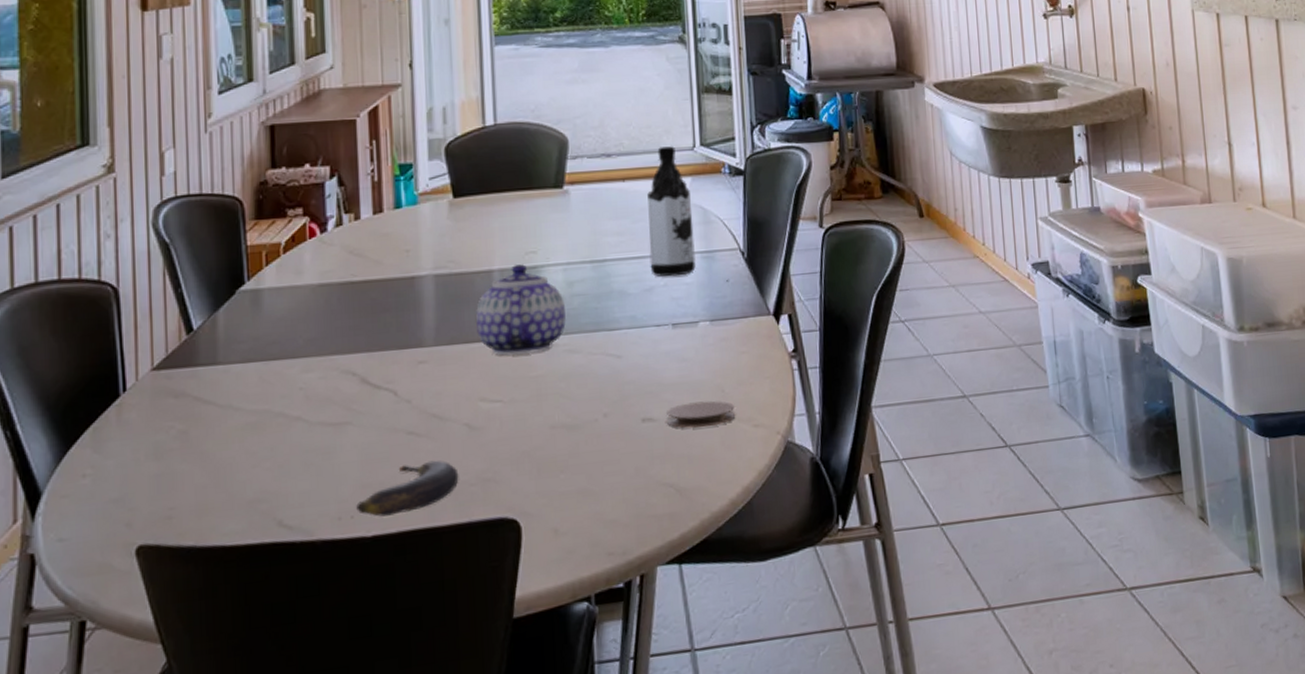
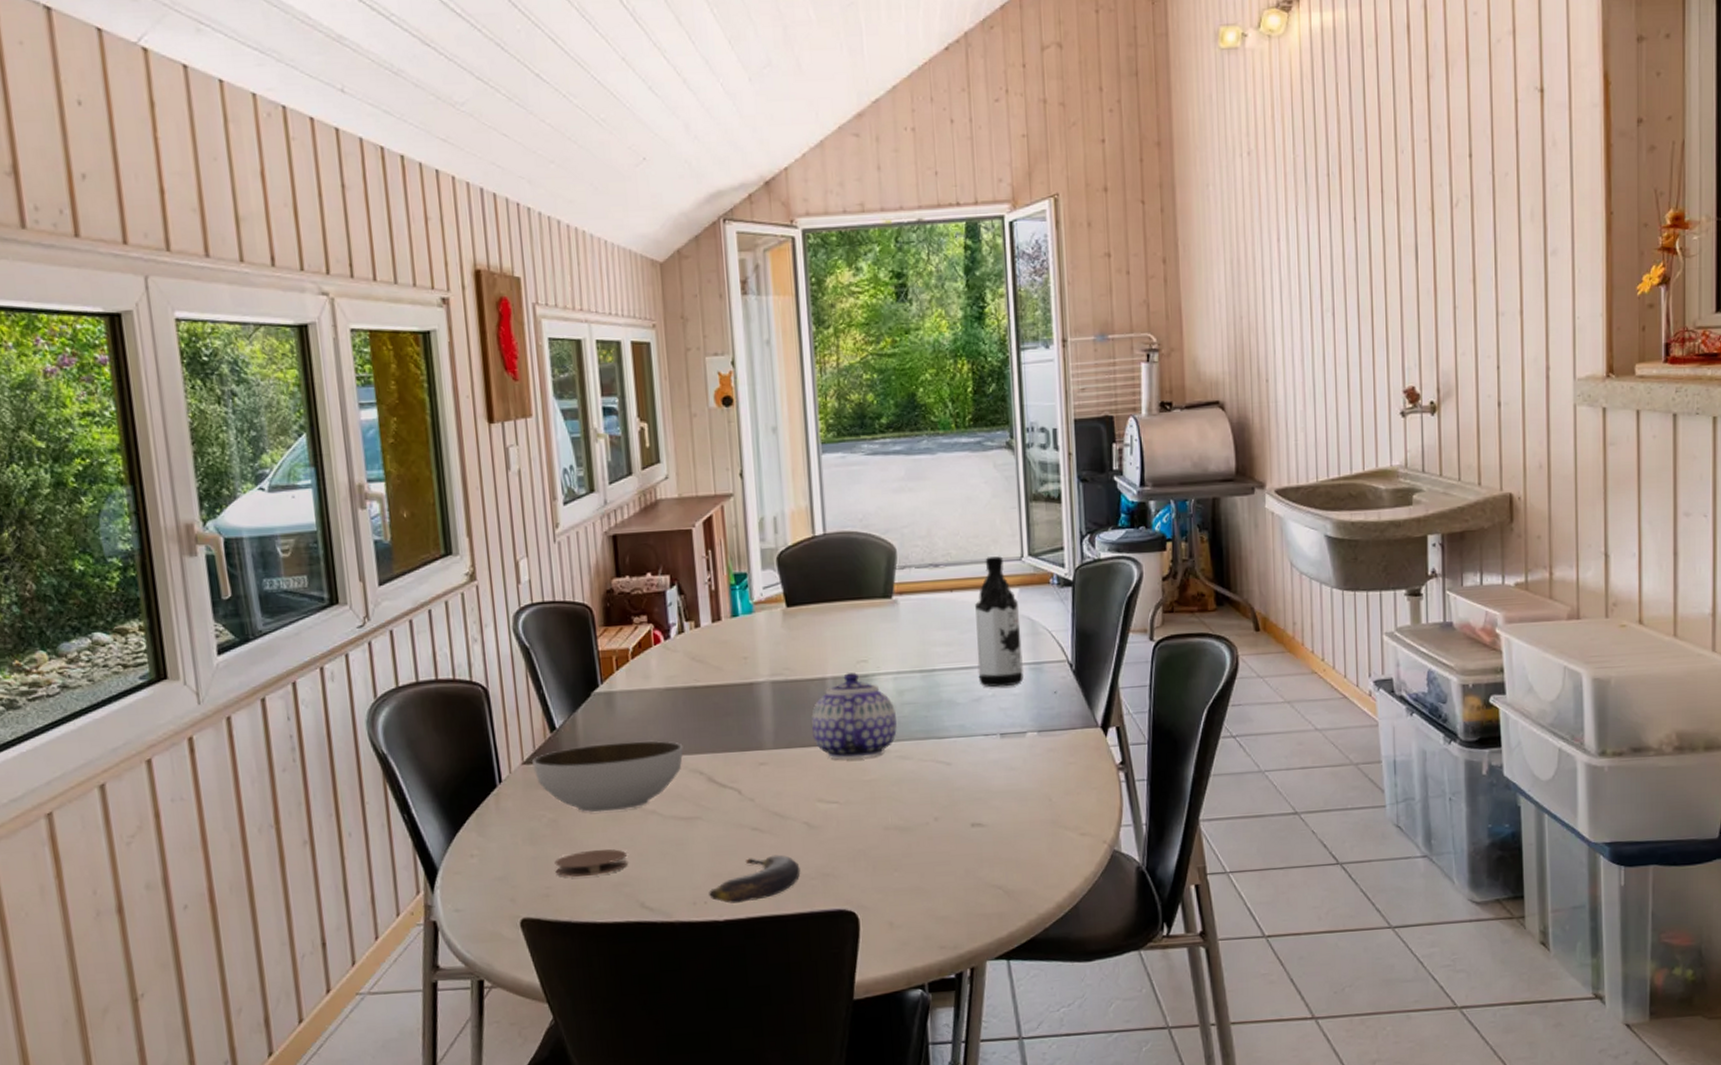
soup bowl: none [164,340,336,422] -> present [532,741,684,813]
coaster: none [181,461,267,496] -> present [554,849,628,878]
coaster: present [665,401,736,428] -> none [994,809,1063,834]

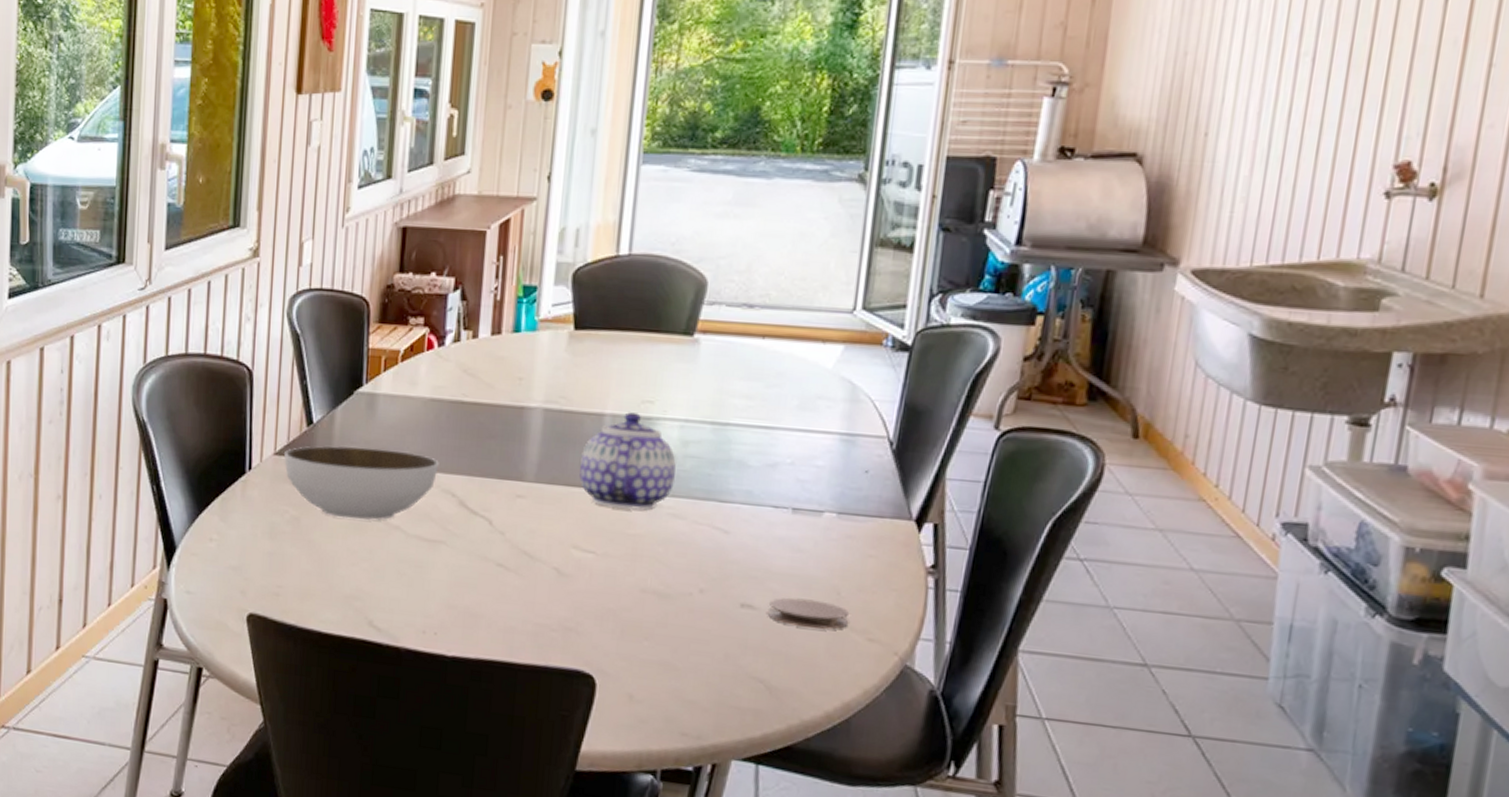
coaster: present [554,849,628,878] -> none [289,555,364,584]
banana: present [709,854,801,904] -> none [440,595,542,642]
water bottle: present [975,556,1024,688] -> none [778,304,840,456]
coaster: none [994,809,1063,834] -> present [768,597,850,630]

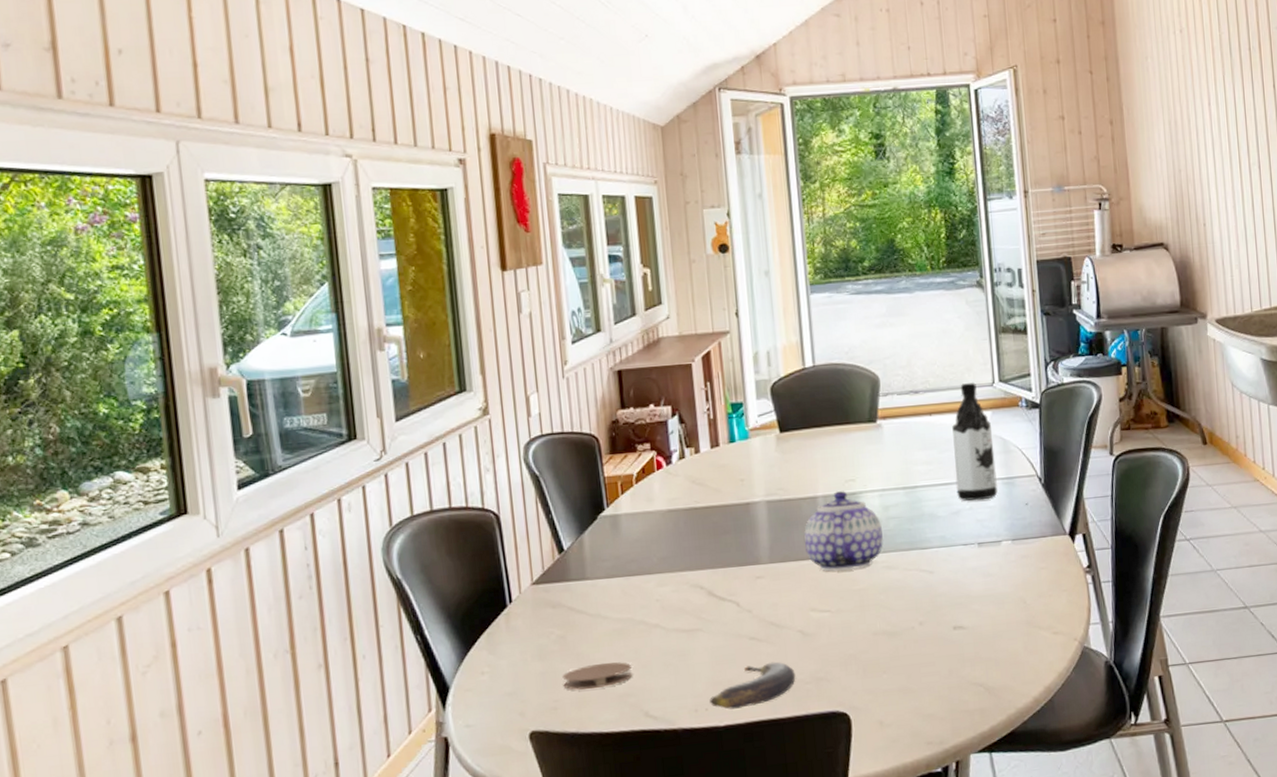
soup bowl: present [284,446,439,520] -> none [541,559,685,628]
coaster: none [289,555,364,584] -> present [562,662,633,691]
banana: none [440,595,542,642] -> present [710,661,796,710]
coaster: present [768,597,850,630] -> none [974,611,1037,635]
water bottle: none [778,304,840,456] -> present [952,383,998,501]

